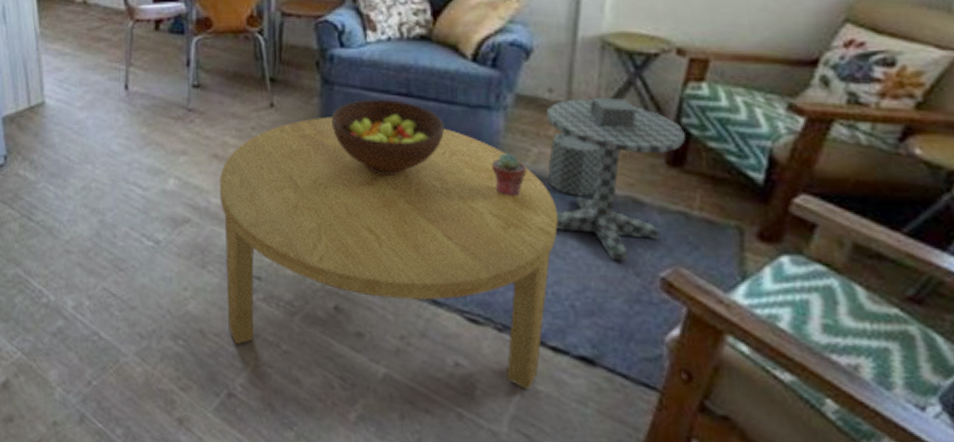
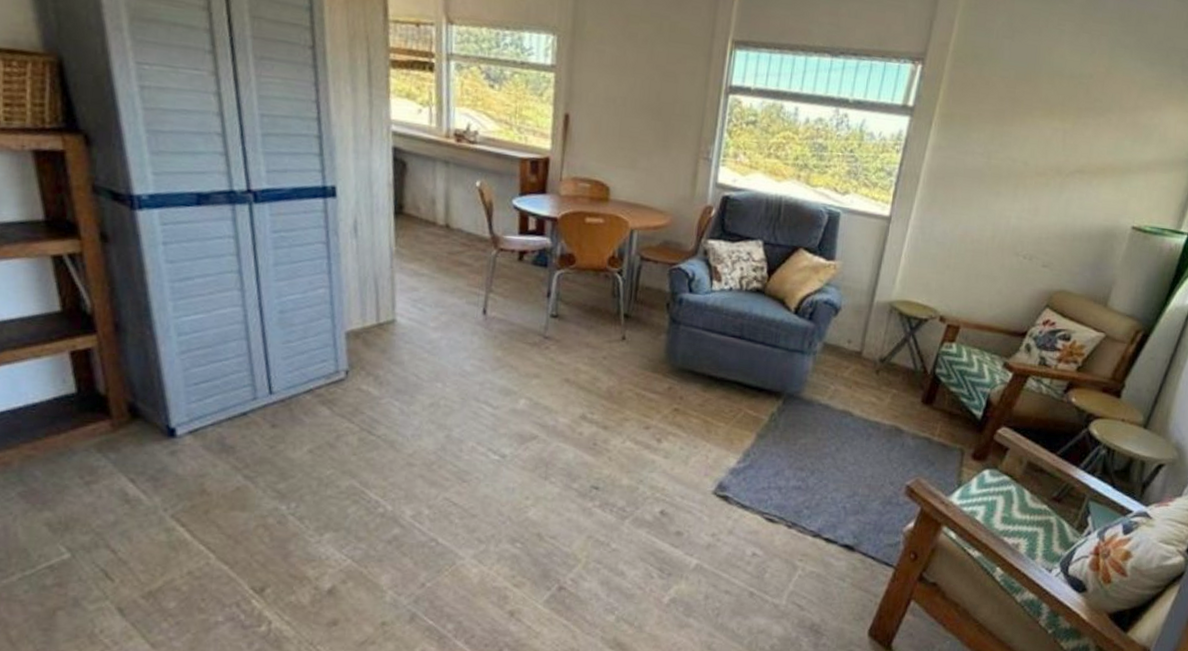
coffee table: present [220,116,558,390] -> none [565,351,843,572]
fruit bowl: present [331,100,446,176] -> none [674,339,768,404]
potted succulent: present [492,153,528,197] -> none [799,389,826,424]
side table: present [547,97,685,262] -> none [839,349,937,474]

